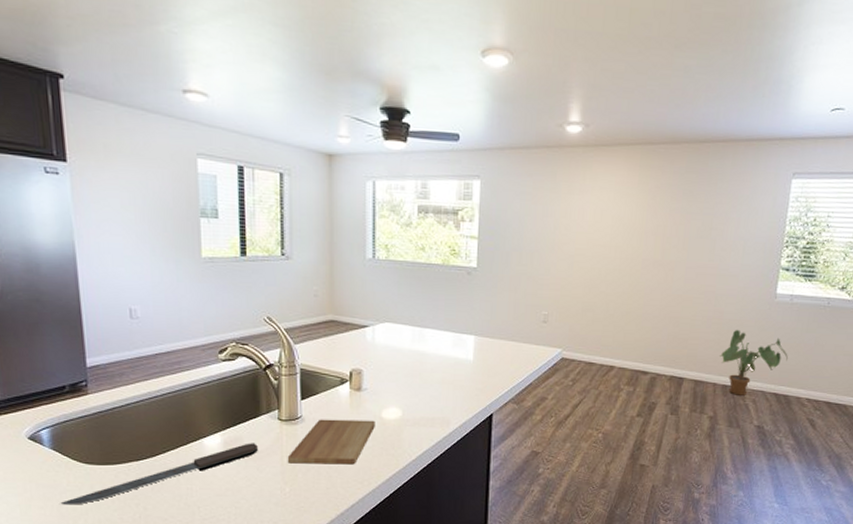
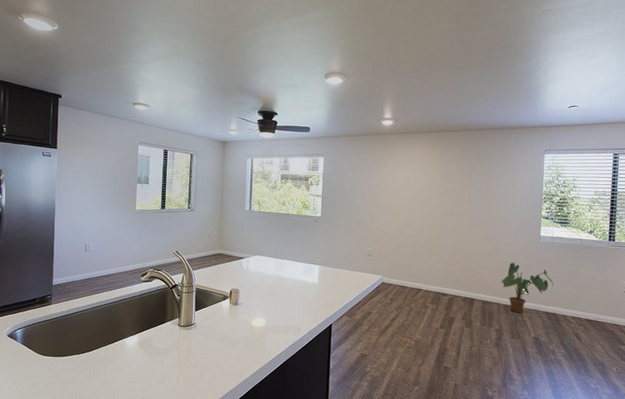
kitchen knife: present [60,443,258,505] -> none [22,342,163,387]
cutting board: present [287,419,375,465] -> none [182,325,247,361]

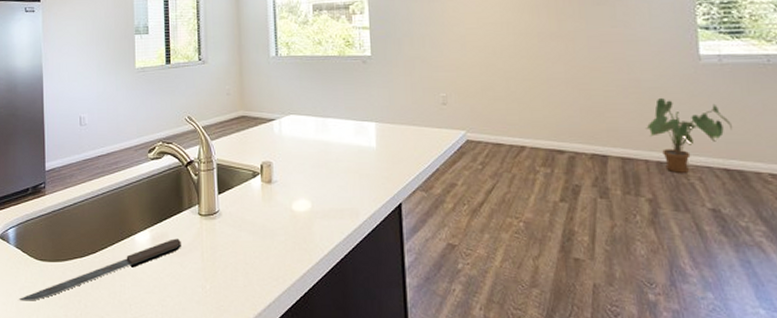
kitchen knife: none [22,342,163,387] -> present [19,238,181,301]

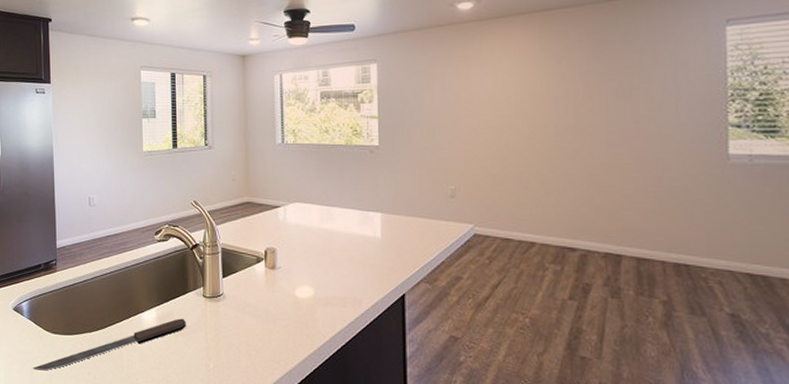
house plant: present [646,98,732,173] -> none [665,199,759,276]

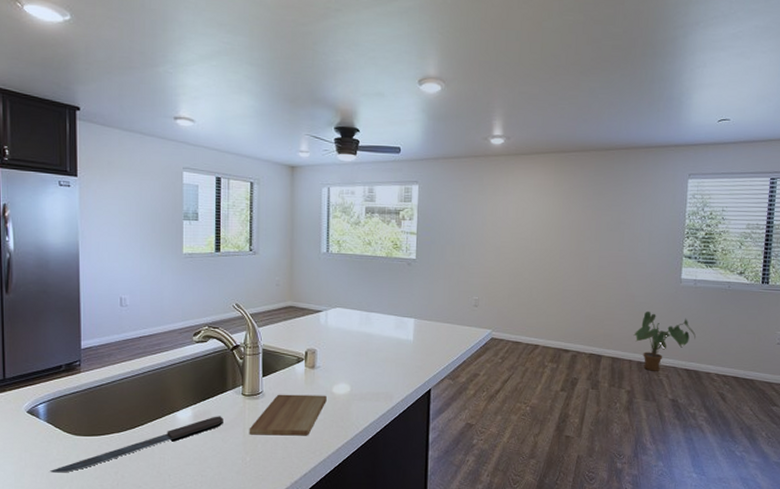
cutting board: none [211,296,289,344] -> present [249,394,327,436]
house plant: none [665,199,759,276] -> present [633,312,696,371]

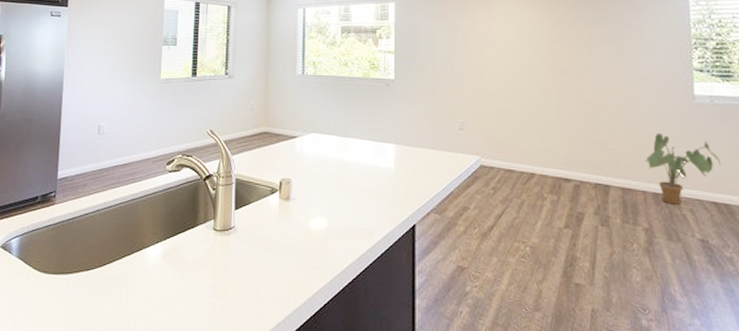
kitchen knife: present [50,416,223,473] -> none [16,253,193,316]
cutting board: present [249,394,327,436] -> none [219,229,302,278]

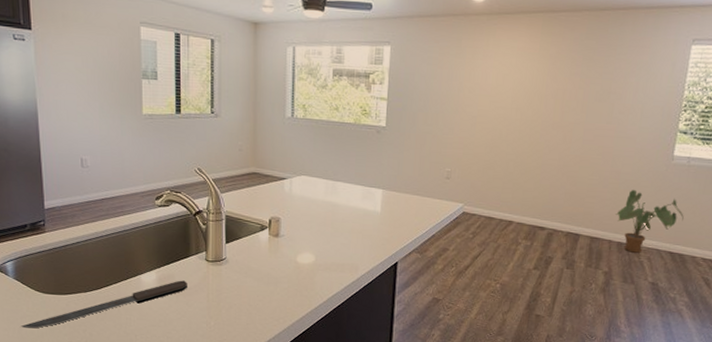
kitchen knife: none [16,253,193,316] -> present [21,280,187,329]

